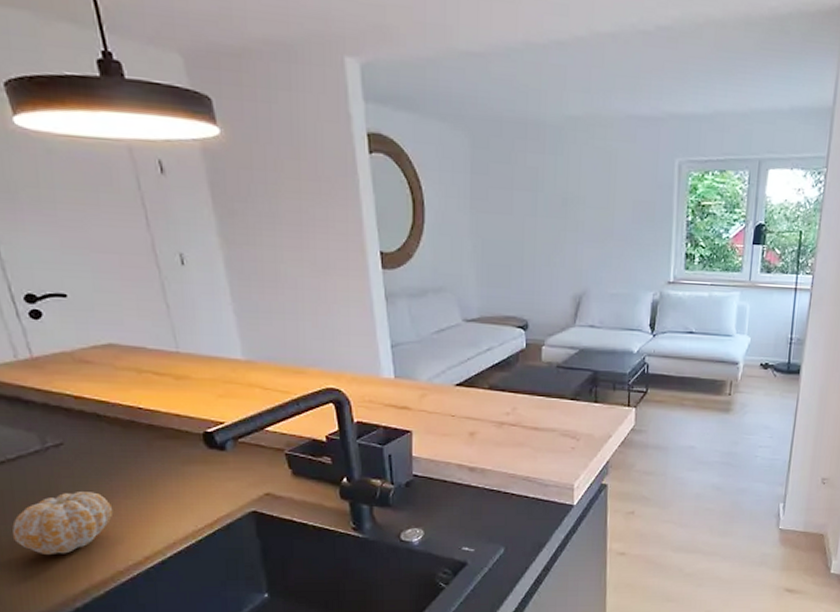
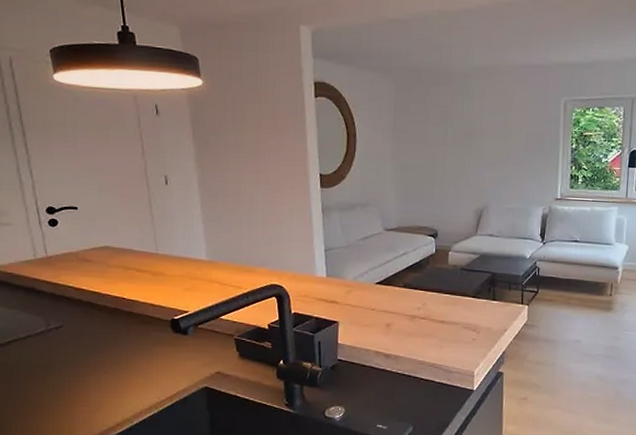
fruit: present [12,492,114,556] -> none [15,366,95,419]

